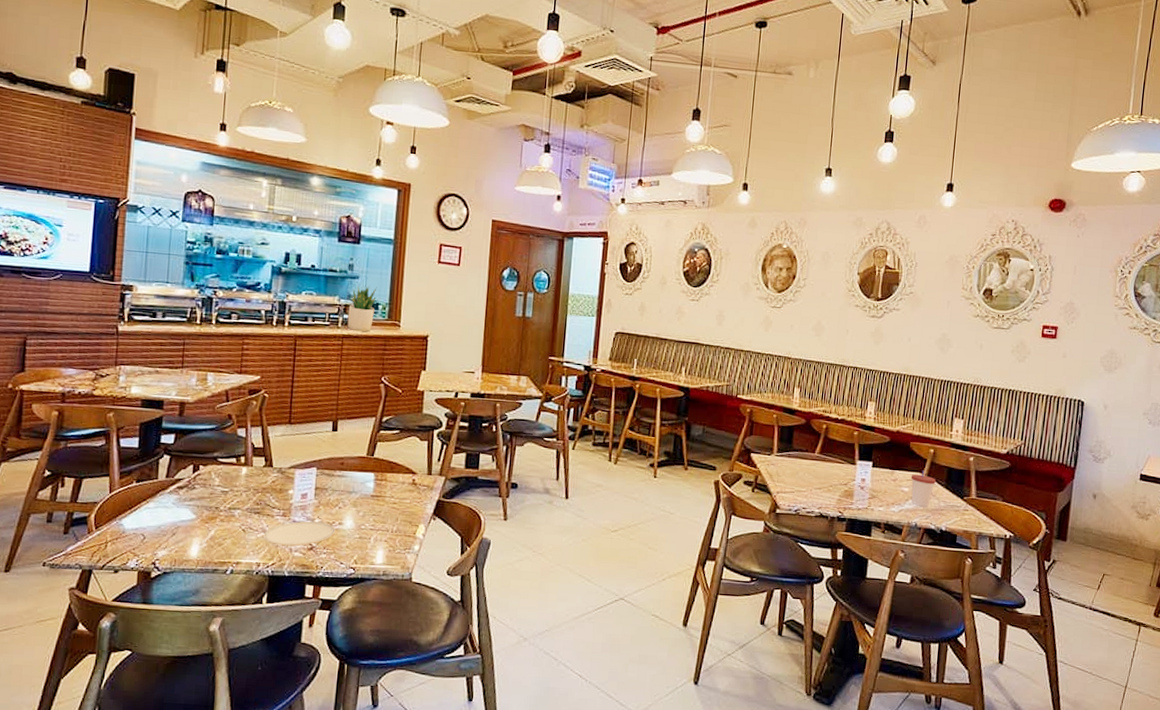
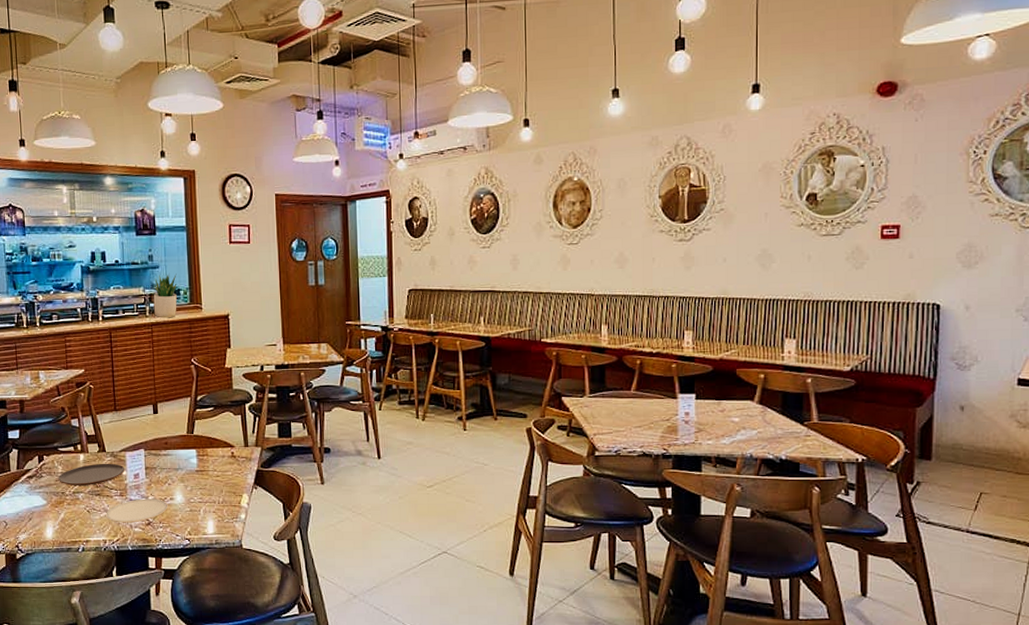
plate: none [213,479,293,502] -> present [58,463,125,485]
cup: present [911,470,936,508] -> none [740,397,769,437]

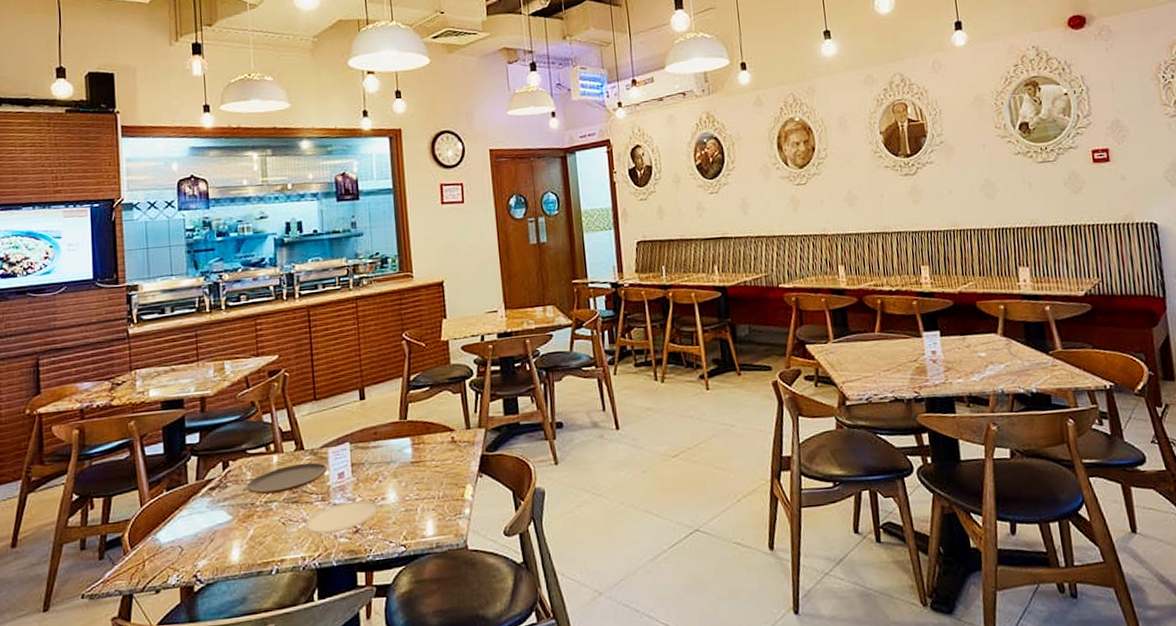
planter: present [153,274,177,318] -> none [357,240,385,291]

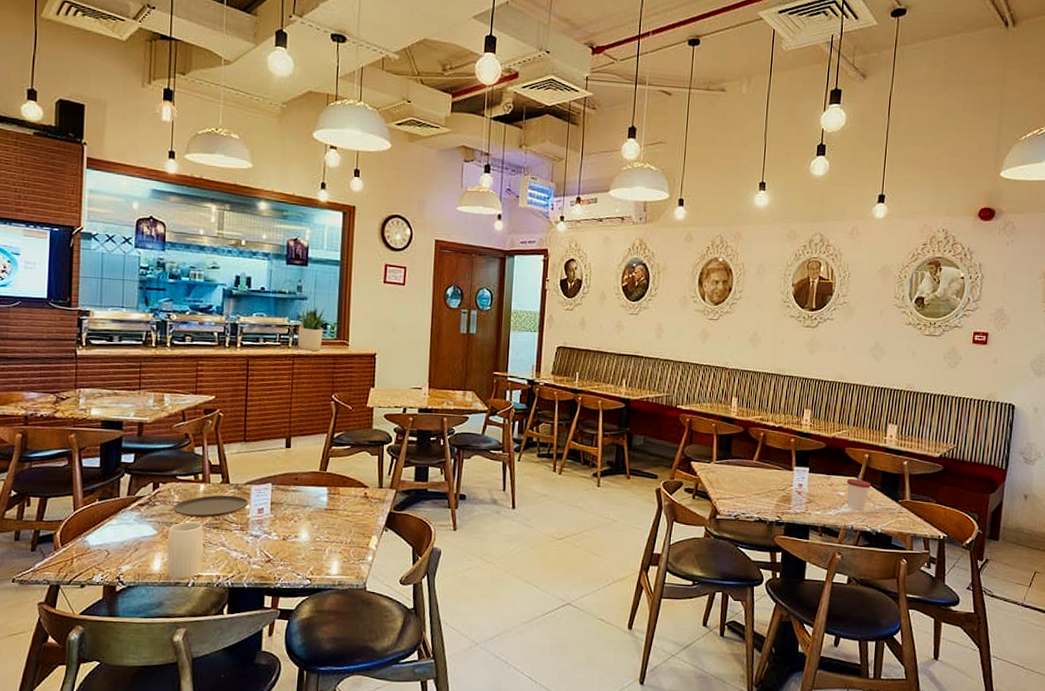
cup: none [244,498,286,567] -> present [166,521,204,578]
plate: present [305,500,379,534] -> none [223,534,292,559]
planter: none [357,240,385,291] -> present [297,307,326,352]
cup: none [985,330,1014,371] -> present [846,475,871,511]

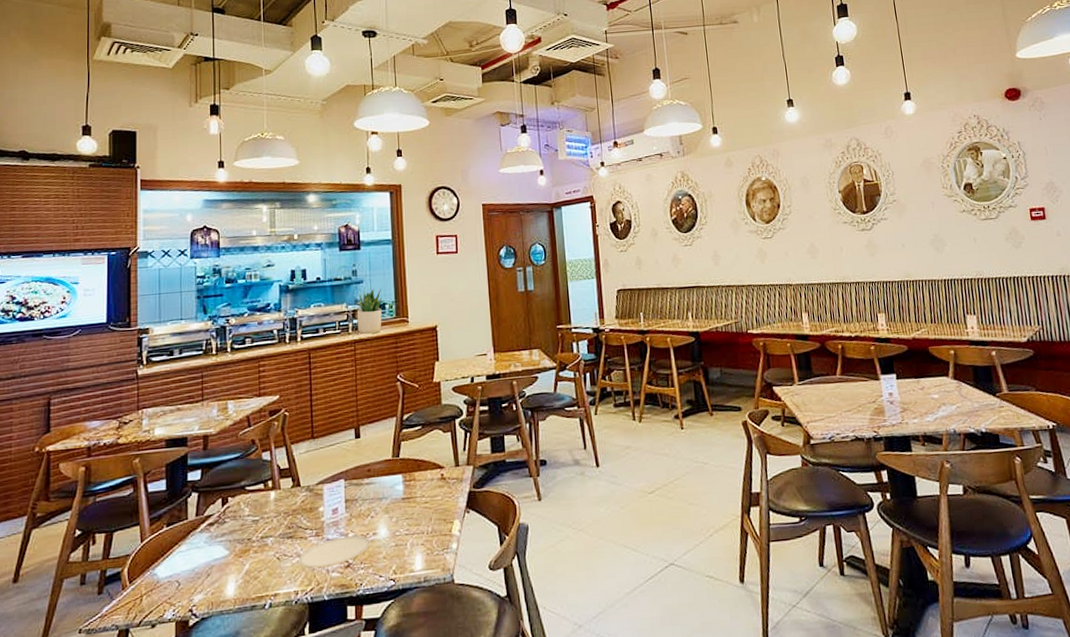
cup: present [166,521,204,578] -> none [240,534,279,601]
plate: present [173,495,249,518] -> none [244,498,323,530]
plate: none [223,534,292,559] -> present [299,535,371,569]
cup: present [846,475,871,511] -> none [937,373,964,412]

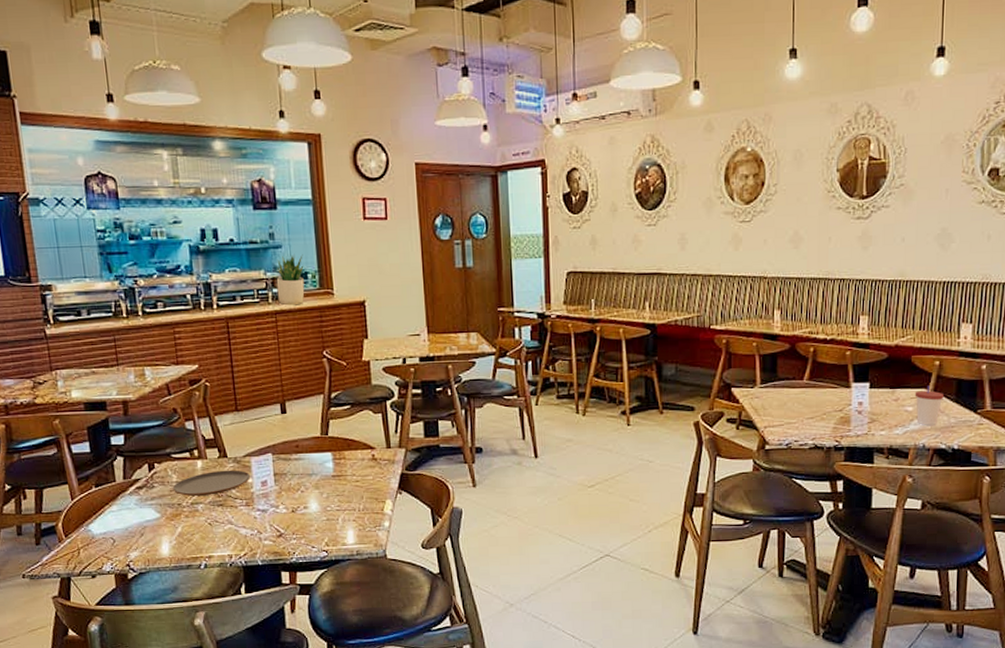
plate: none [244,498,323,530] -> present [172,470,251,496]
plate: present [299,535,371,569] -> none [230,508,302,536]
cup: none [937,373,964,412] -> present [914,385,944,426]

